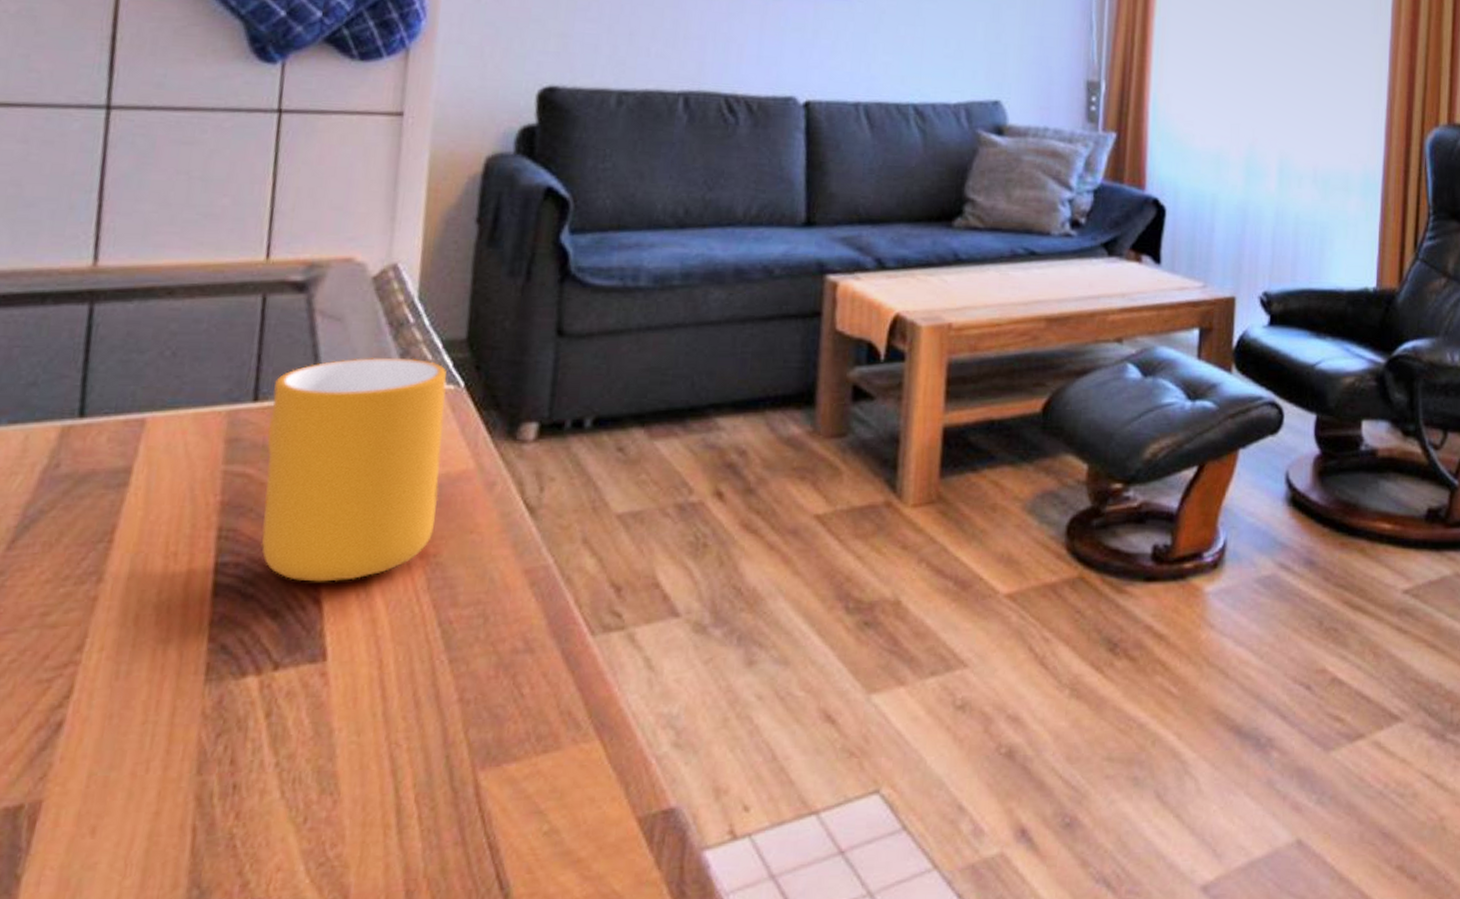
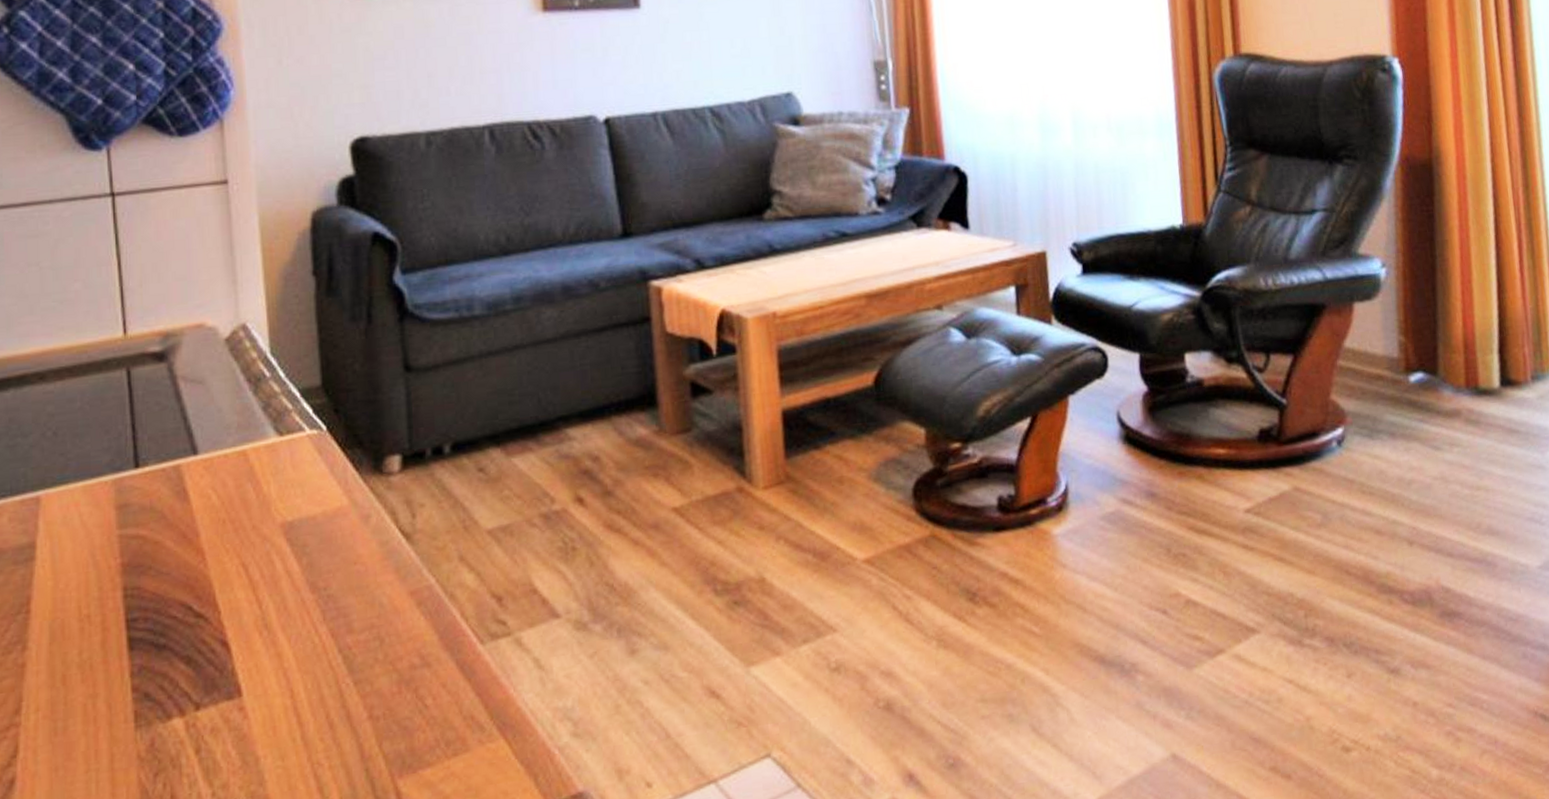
mug: present [260,358,447,582] -> none [152,409,321,627]

